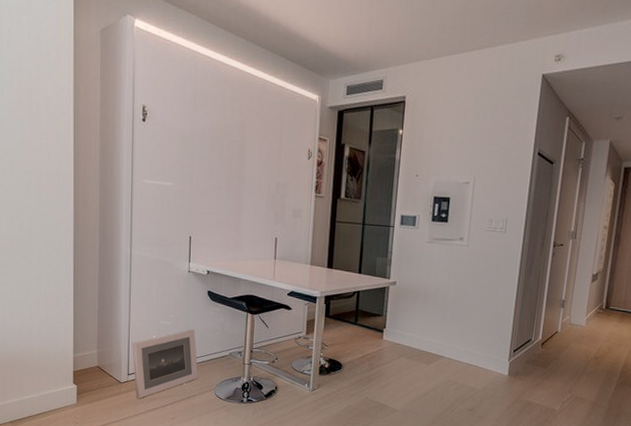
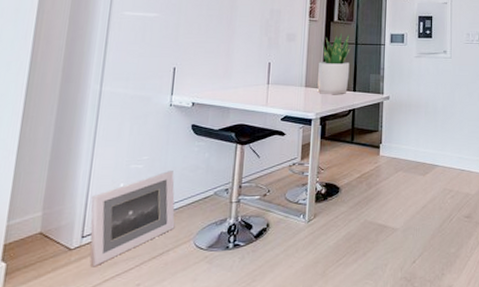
planter: none [322,211,359,276] -> present [317,33,352,95]

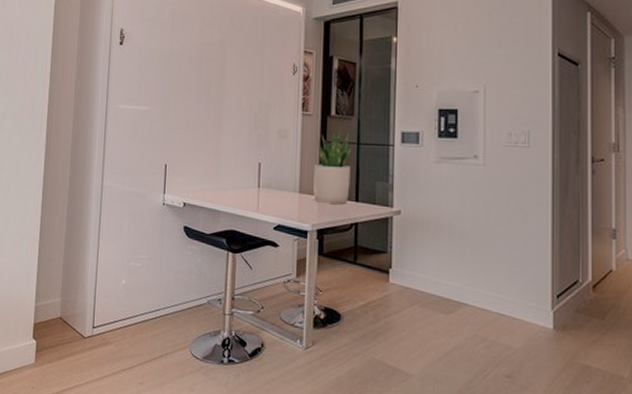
picture frame: present [89,171,175,267] -> none [98,272,172,358]

